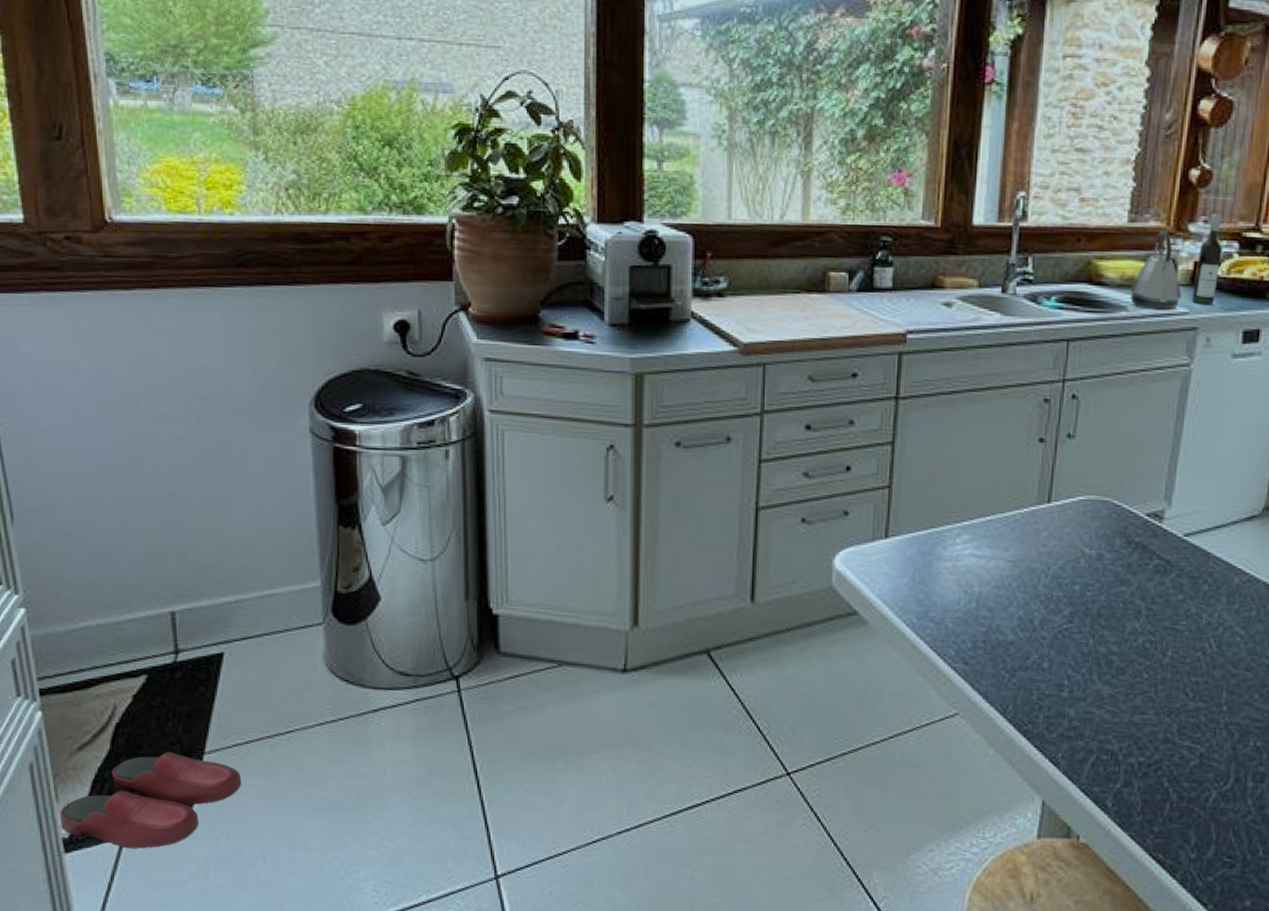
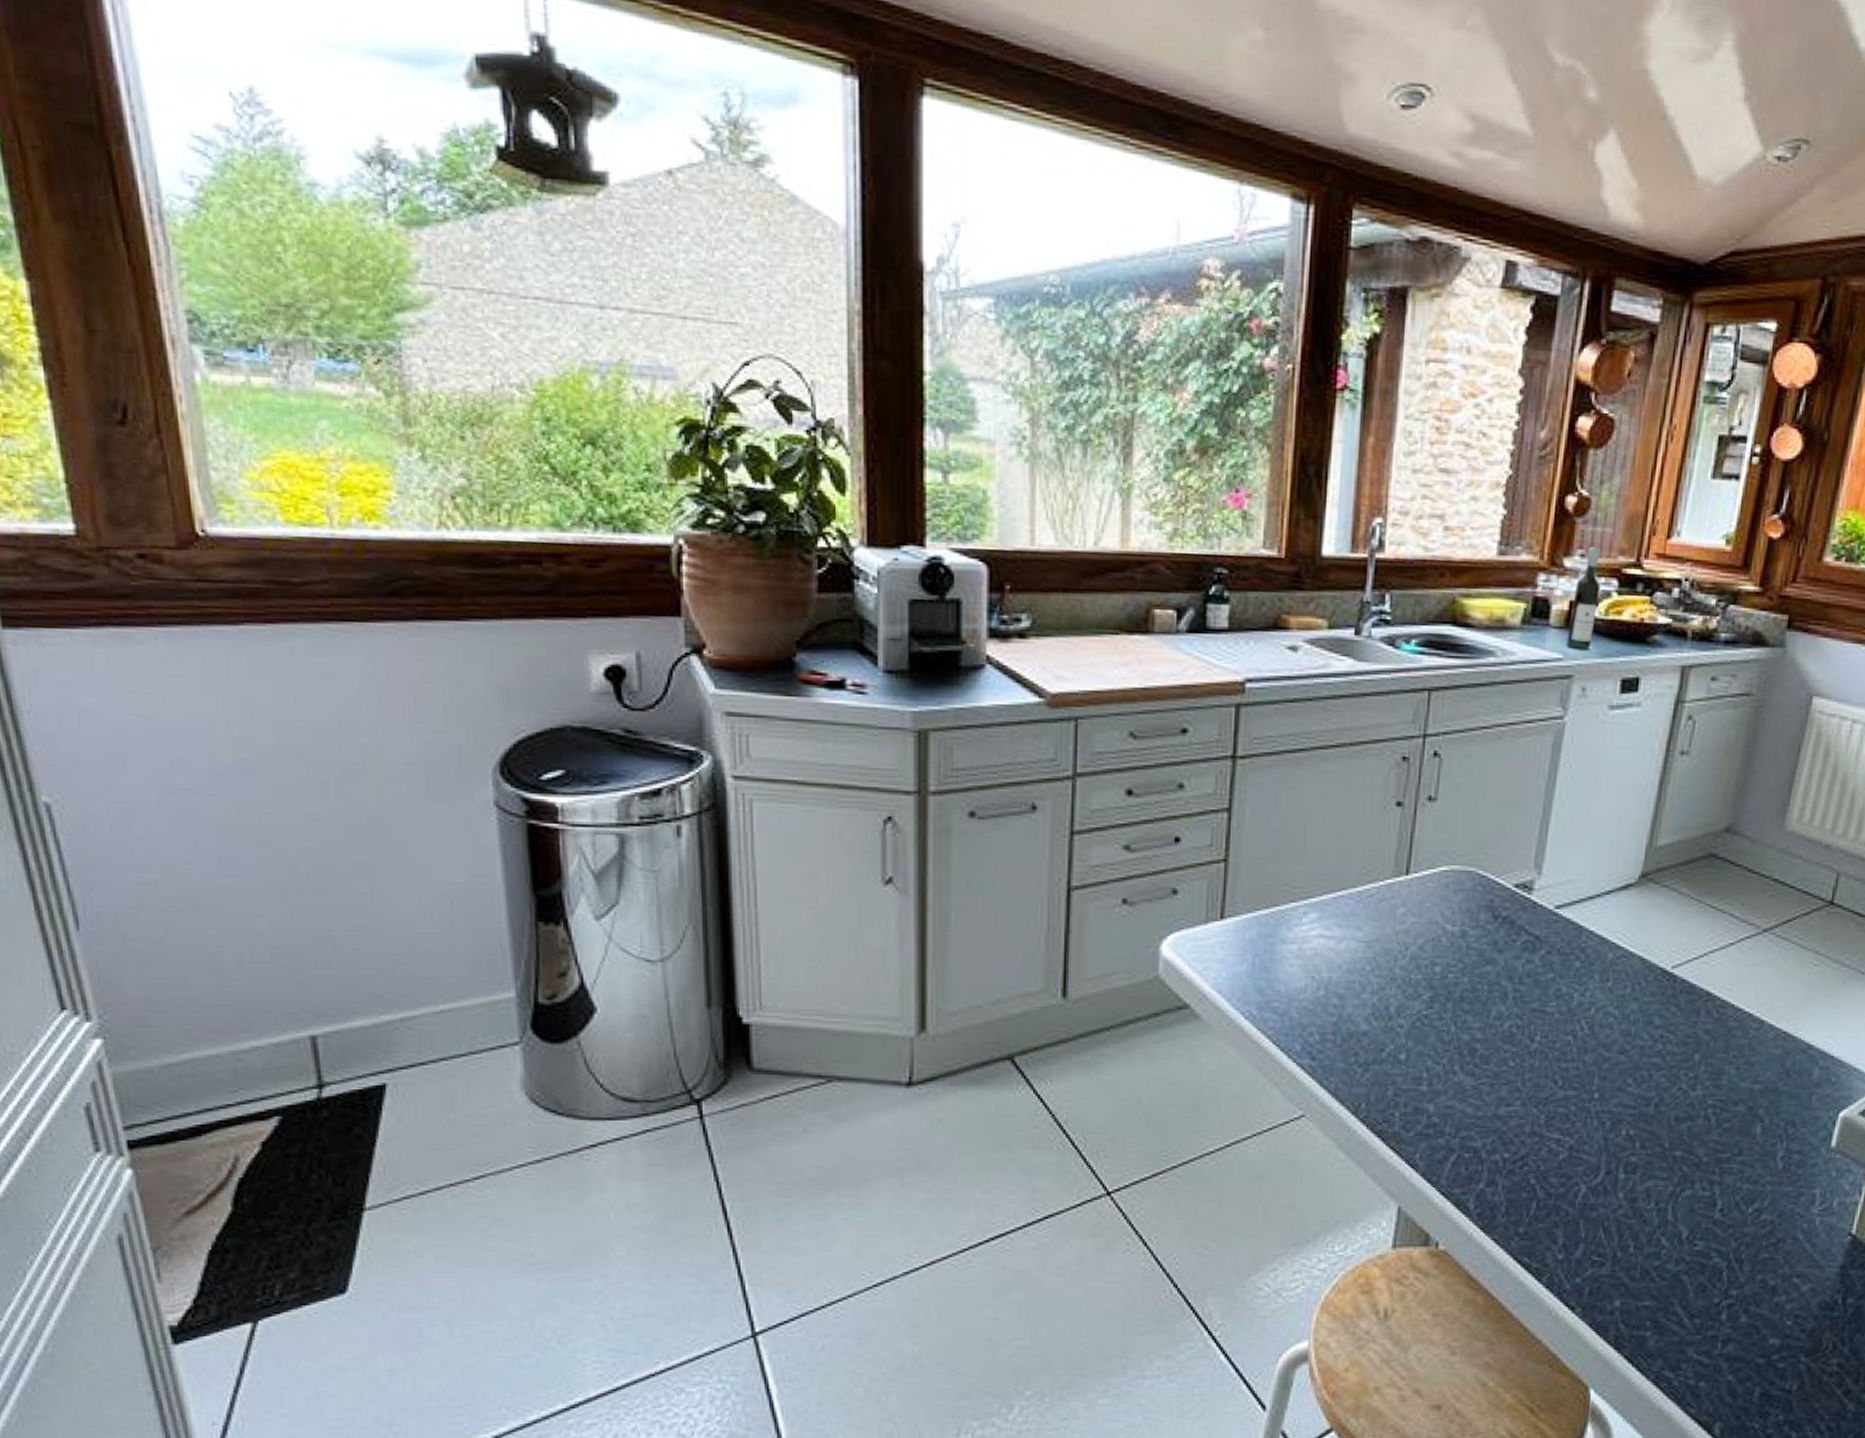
slippers: present [59,751,242,849] -> none [163,1210,417,1332]
kettle: present [1130,230,1181,311] -> none [1499,565,1555,657]

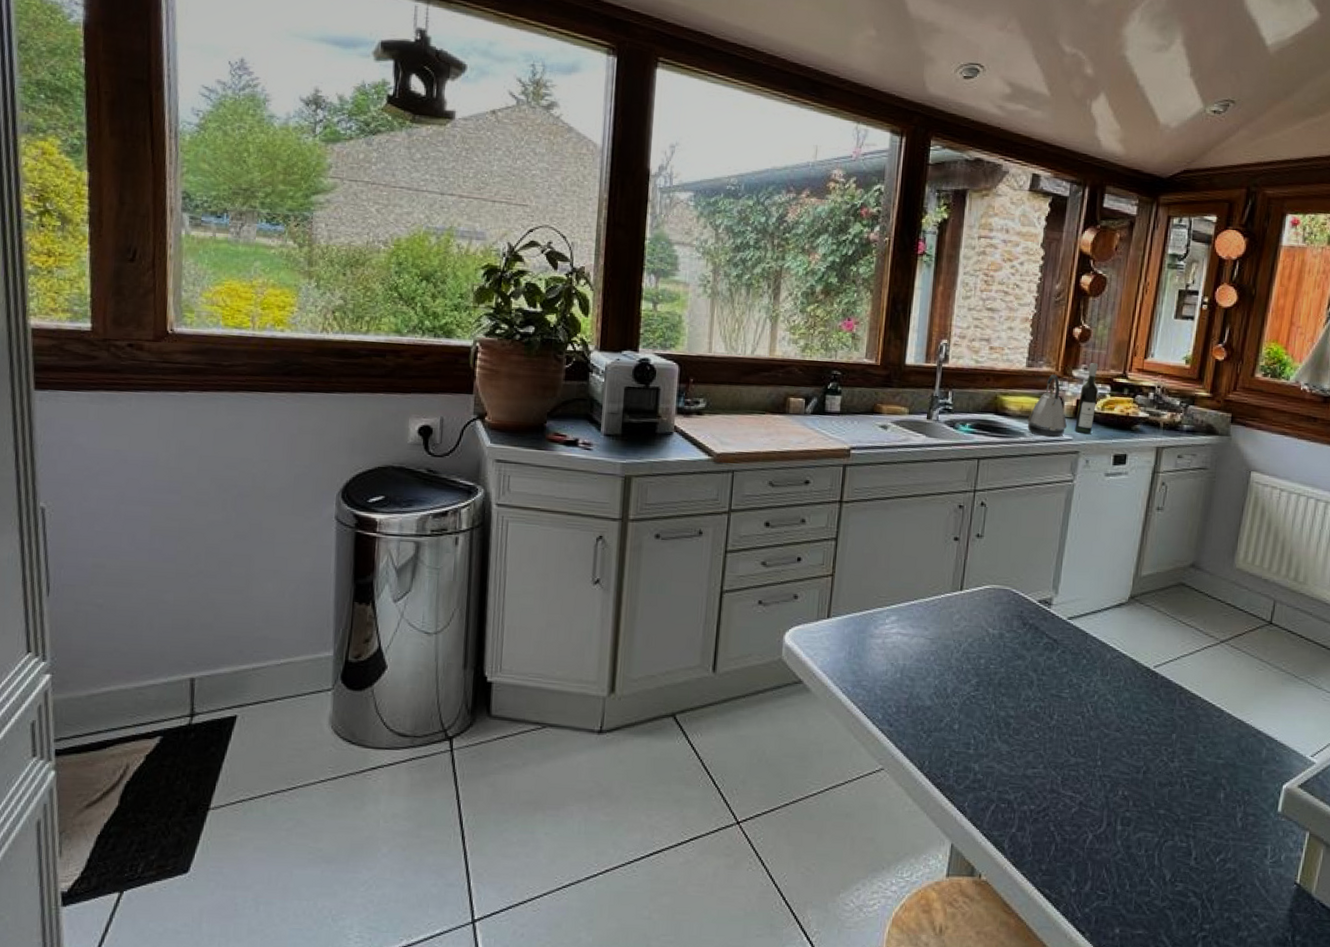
kettle: none [1499,565,1555,657] -> present [1027,374,1067,438]

